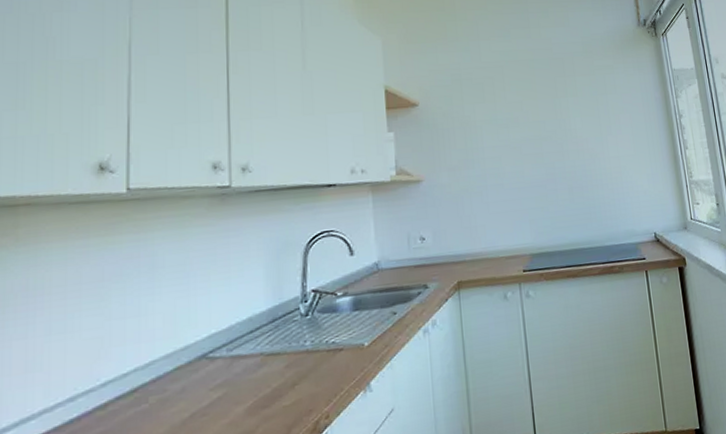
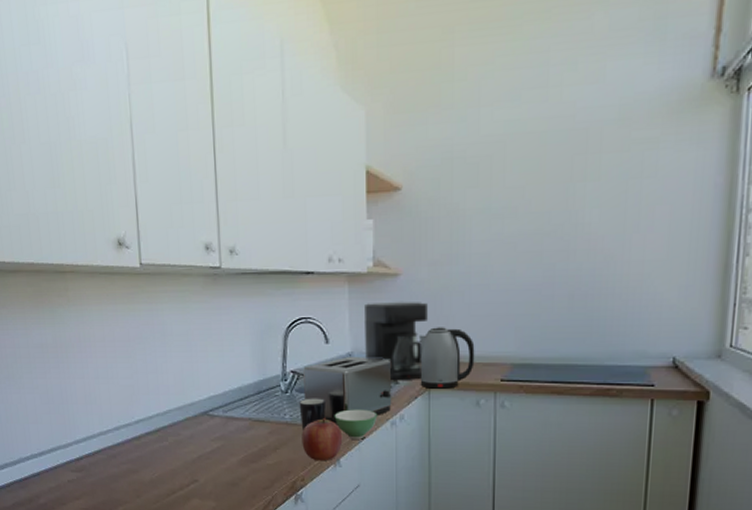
mug: none [322,315,353,358] -> present [299,398,326,432]
fruit: none [325,336,373,391] -> present [301,417,343,462]
toaster: none [326,263,423,344] -> present [303,356,392,426]
bowl: none [362,320,409,357] -> present [334,409,378,440]
coffee maker: none [389,205,453,287] -> present [365,301,429,381]
kettle: none [444,226,498,289] -> present [418,327,475,389]

